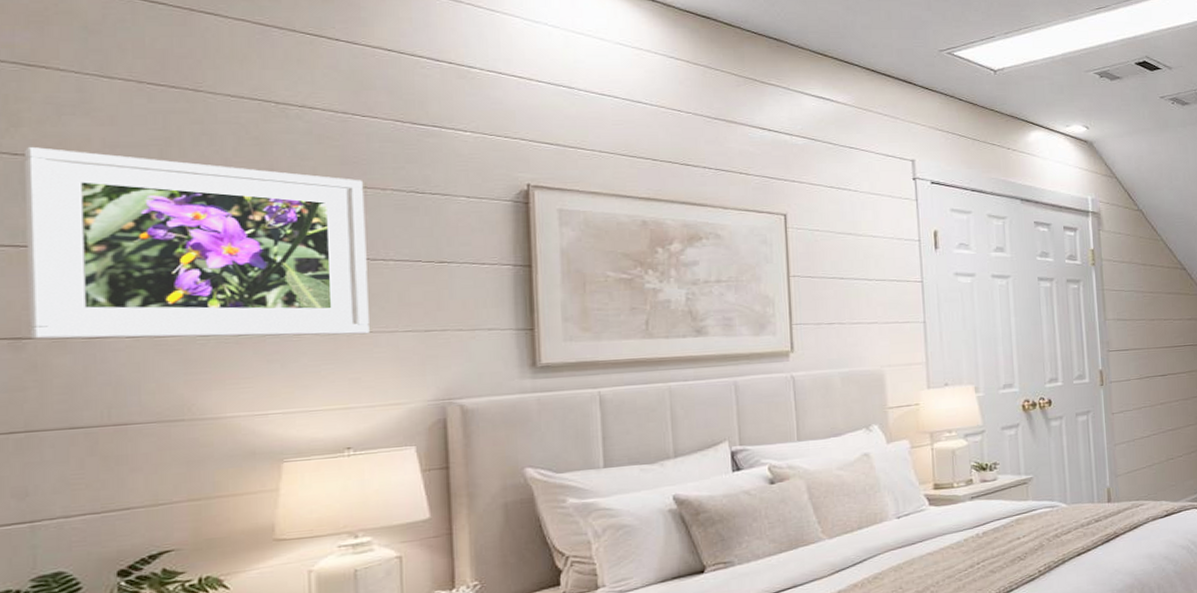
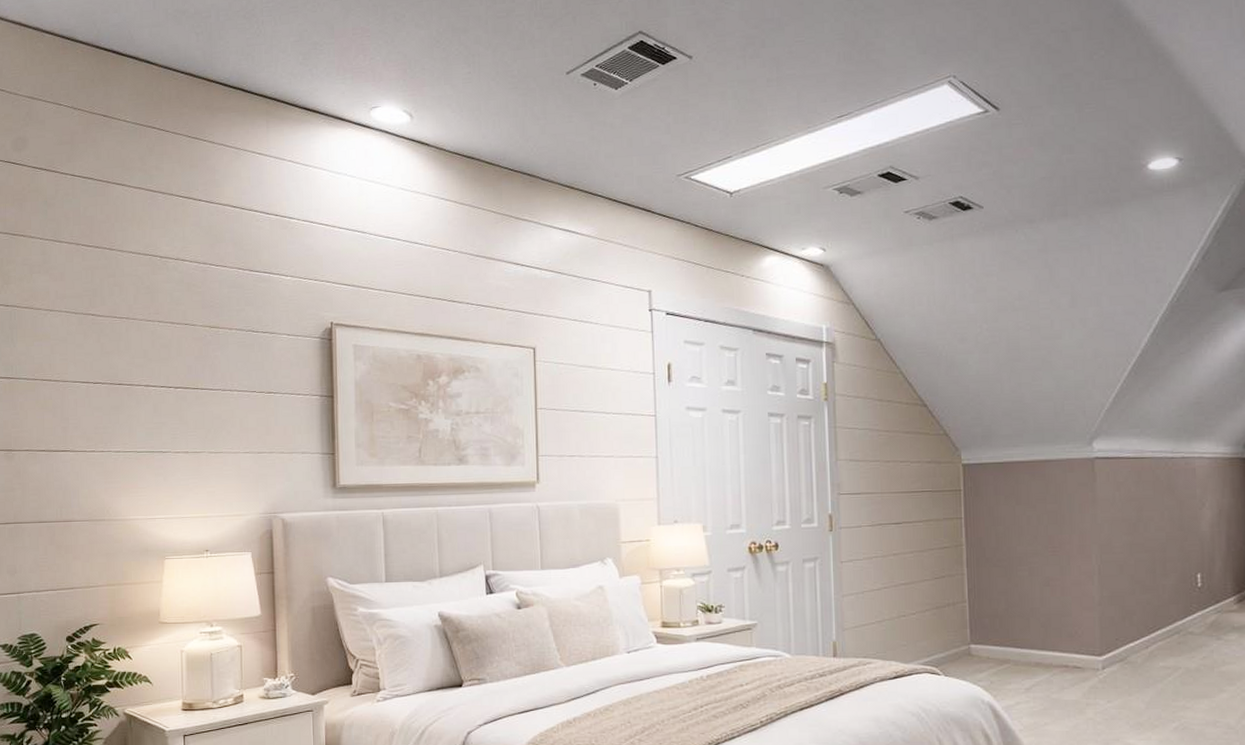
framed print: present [25,147,369,340] -> none [12,300,221,455]

